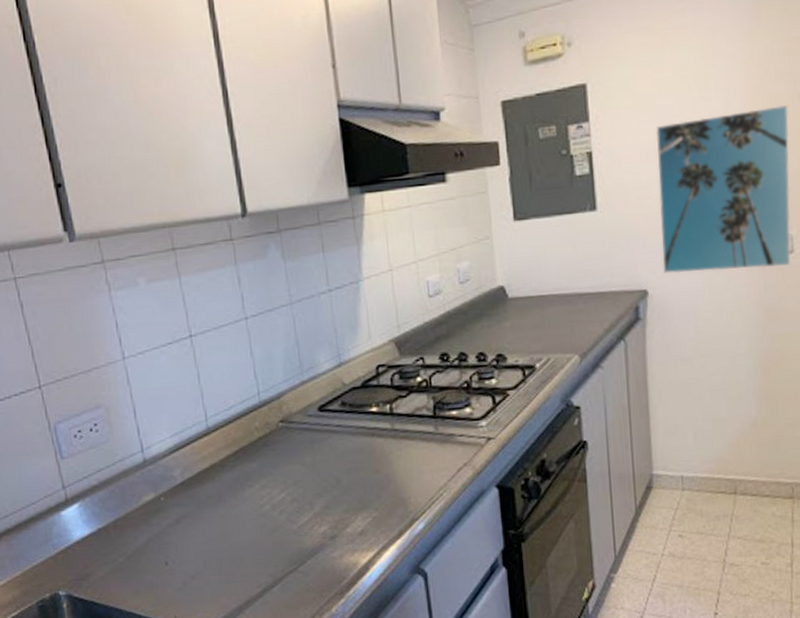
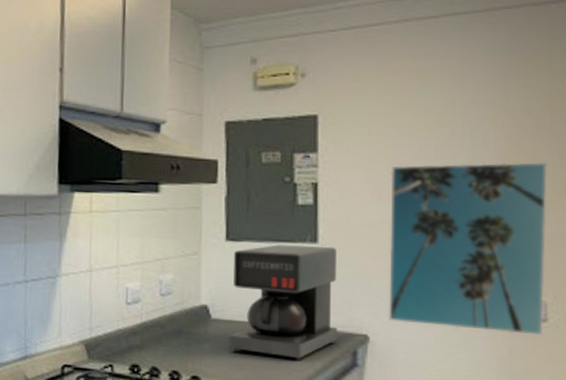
coffee maker: none [522,212,622,325] -> present [228,244,338,360]

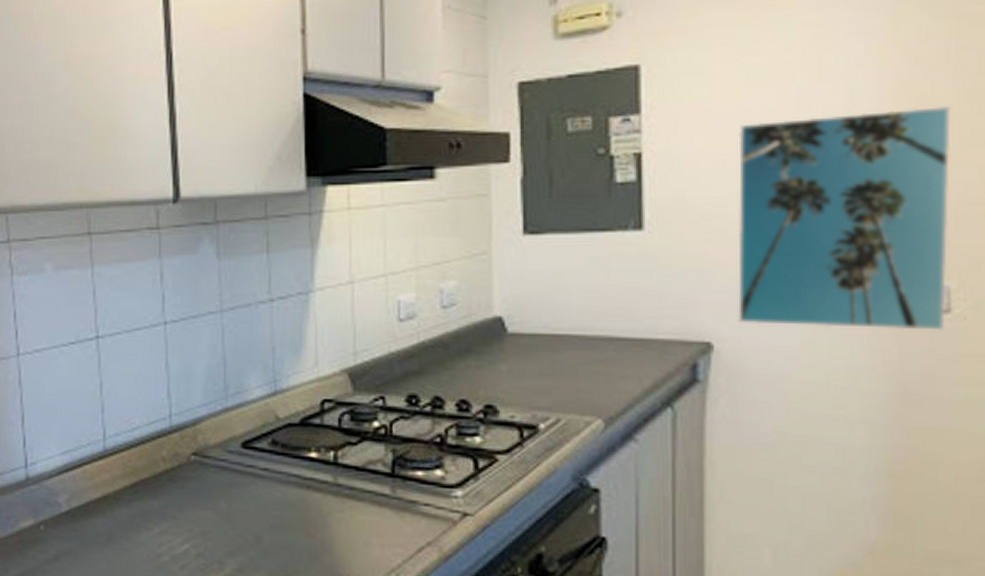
coffee maker: present [228,244,338,360] -> none [530,233,672,379]

